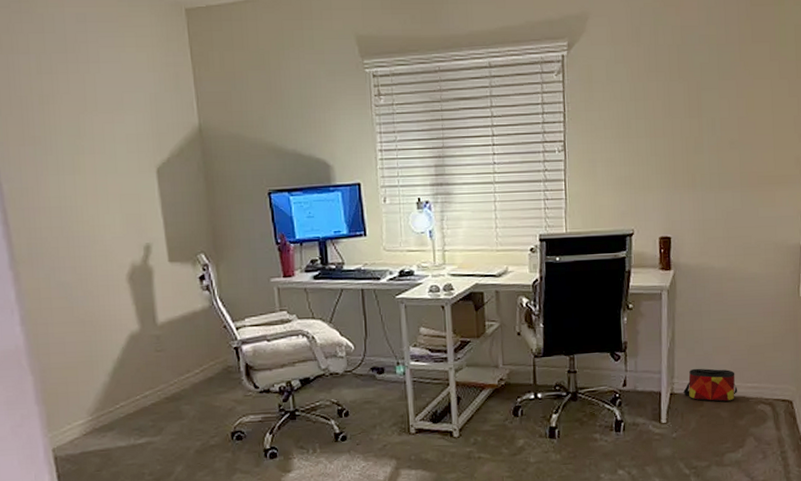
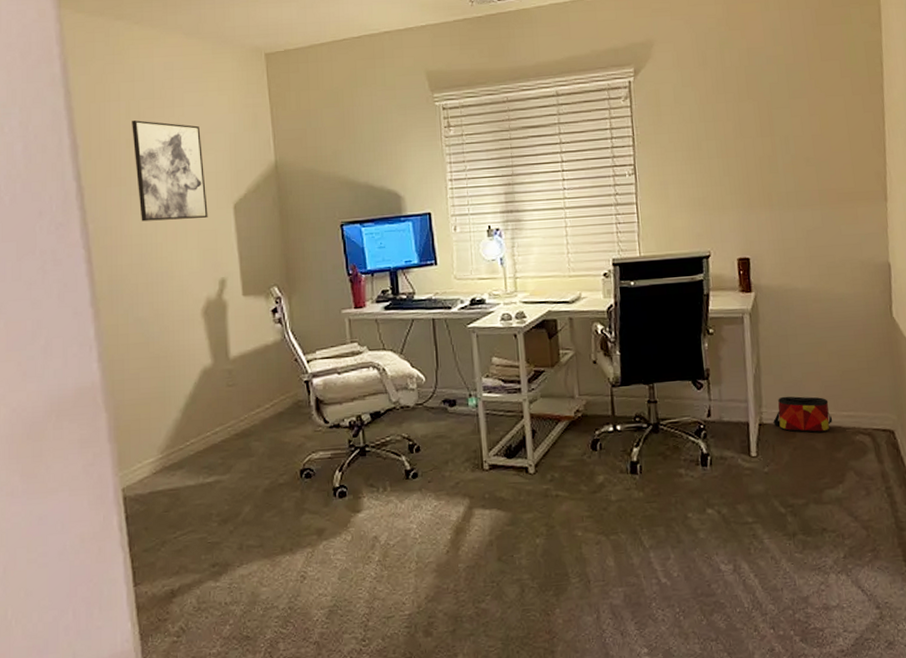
wall art: none [43,75,130,183] -> present [132,120,208,222]

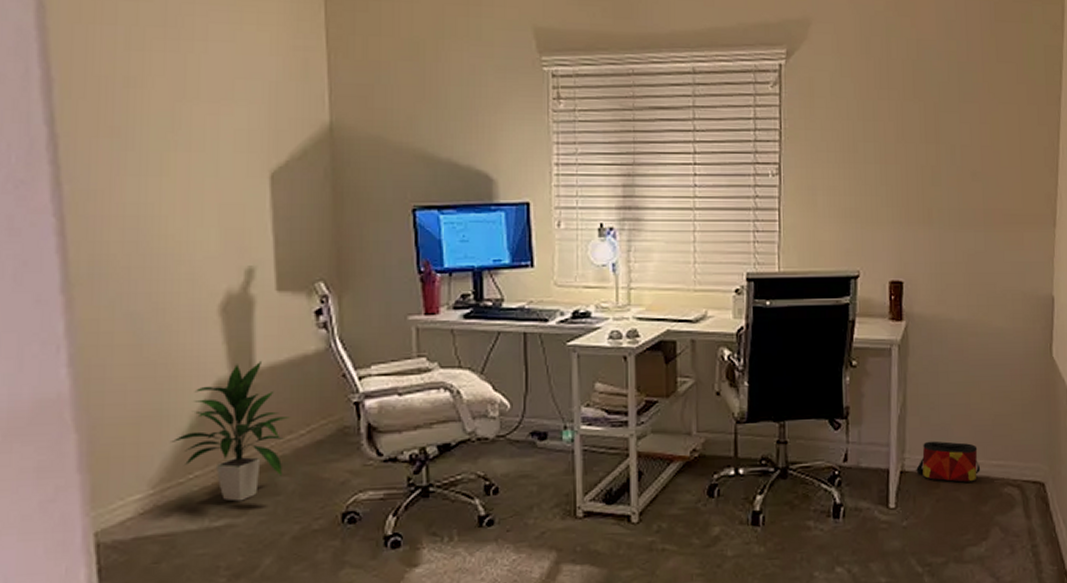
wall art: present [132,120,208,222] -> none [132,53,234,187]
indoor plant: none [173,351,257,462] -> present [171,360,290,502]

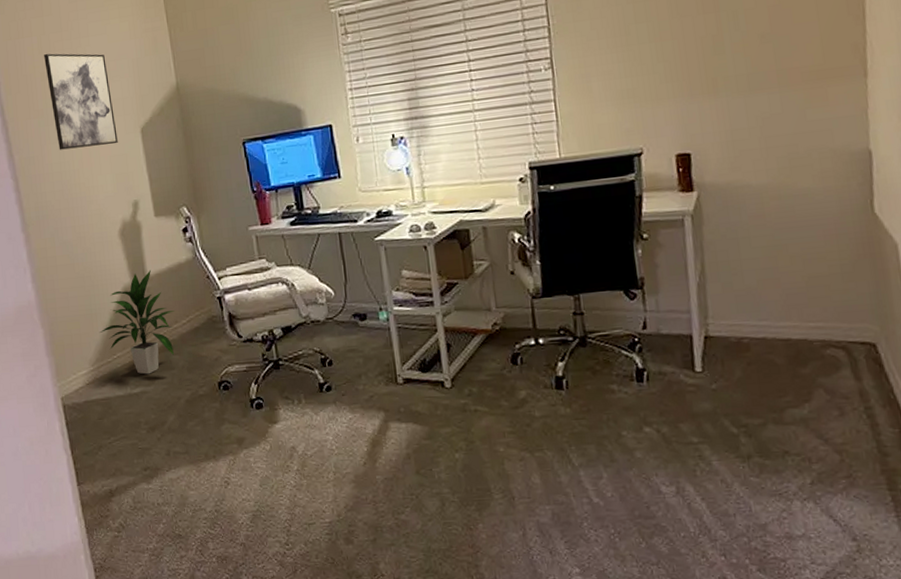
wall art: none [132,53,234,187] -> present [44,53,118,150]
bag: present [916,441,981,483] -> none [722,305,797,346]

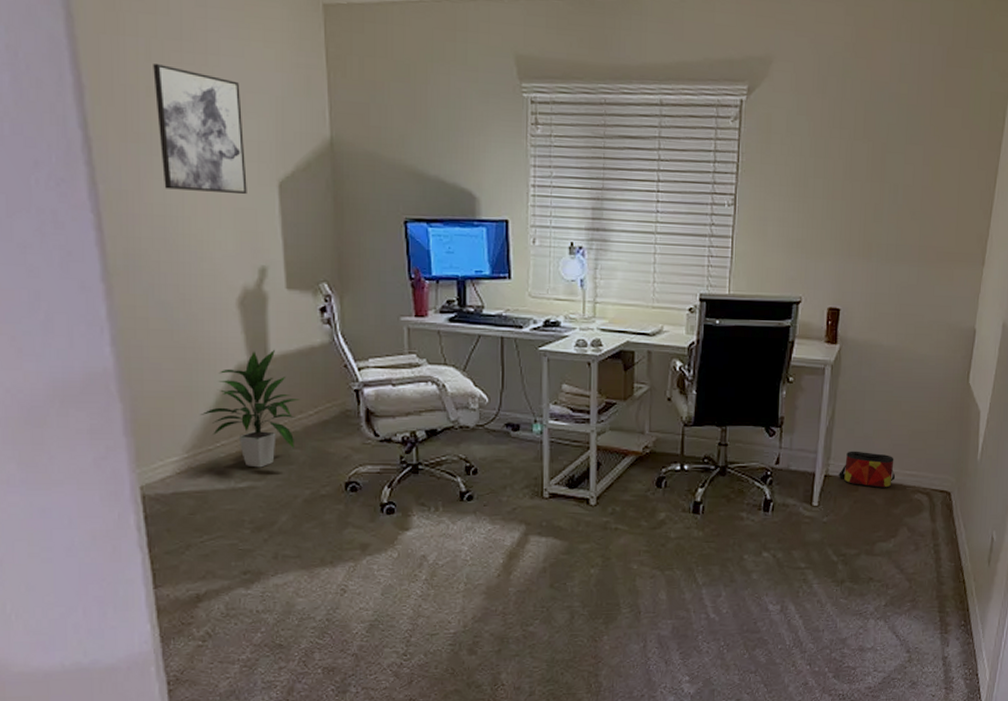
bag: none [722,305,797,346] -> present [839,451,896,488]

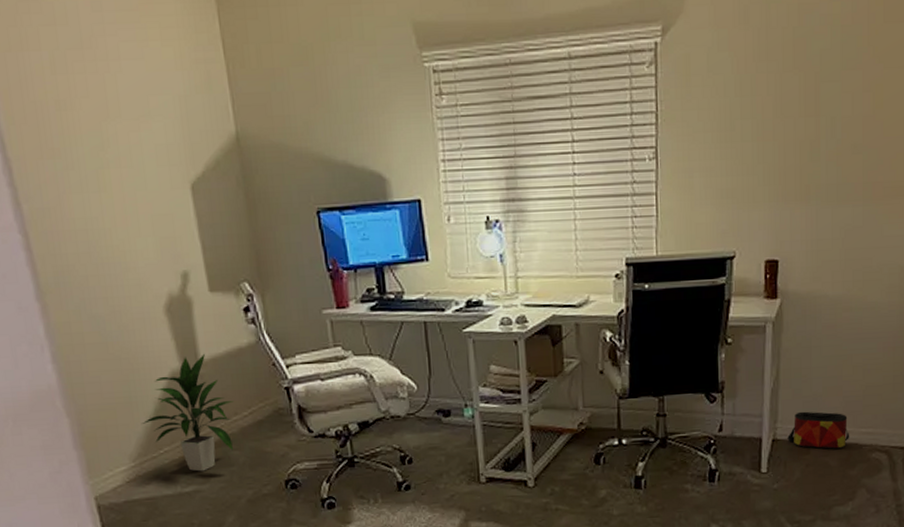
wall art: present [153,64,247,194] -> none [59,76,162,202]

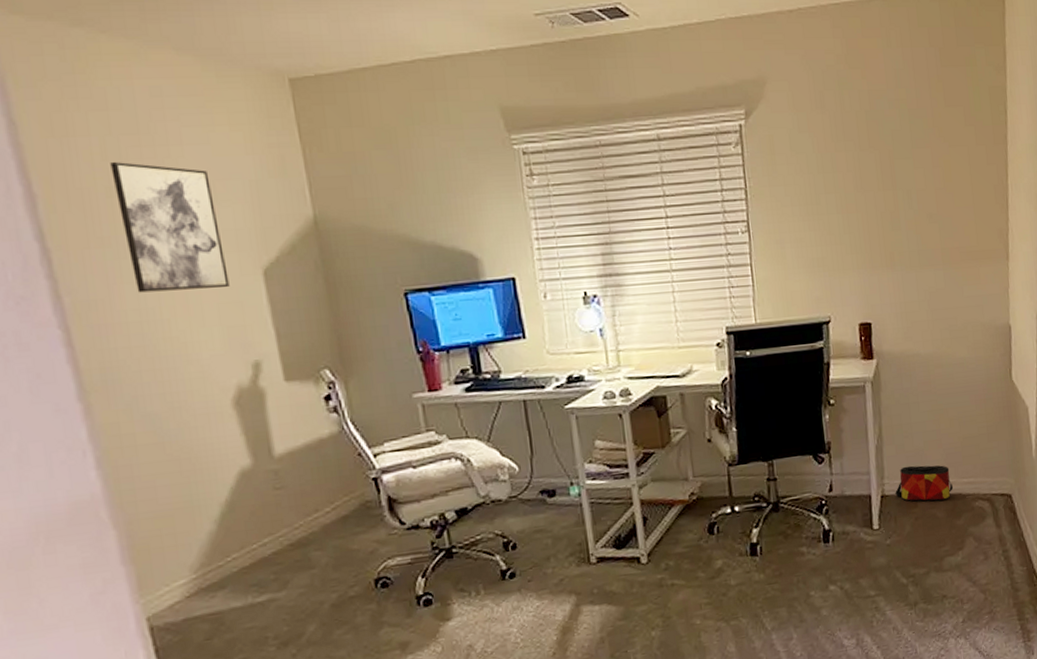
wall art: none [59,76,162,202] -> present [110,162,230,293]
indoor plant: present [142,353,233,472] -> none [205,447,314,578]

